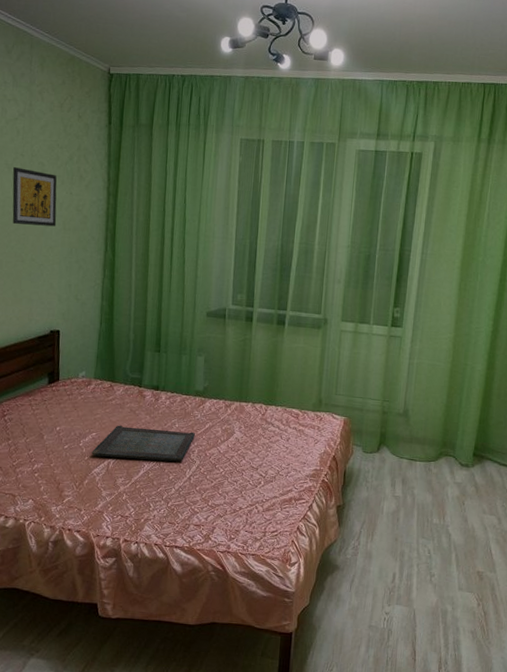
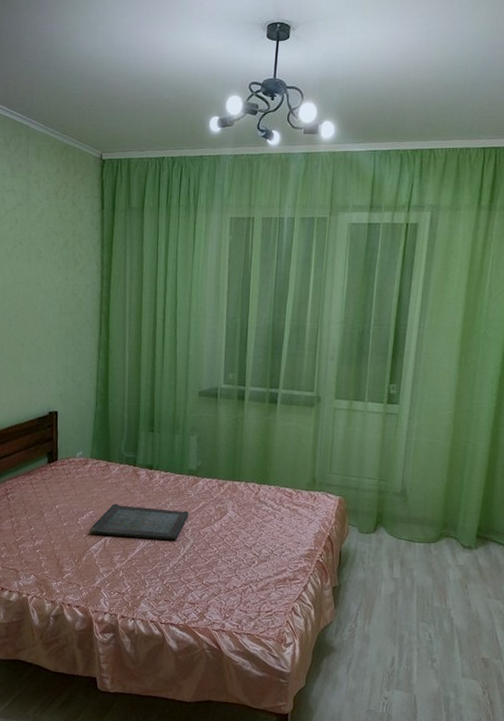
wall art: present [12,167,57,227] -> none [12,255,54,311]

